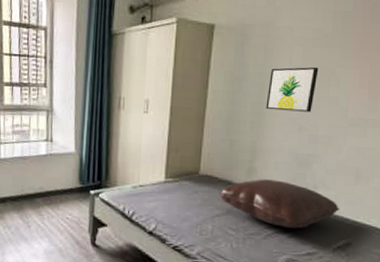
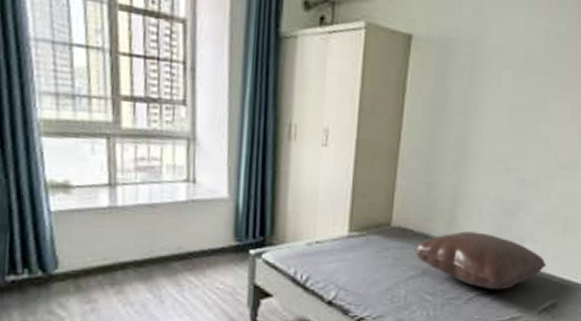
wall art: present [266,67,319,112] -> none [470,95,529,151]

